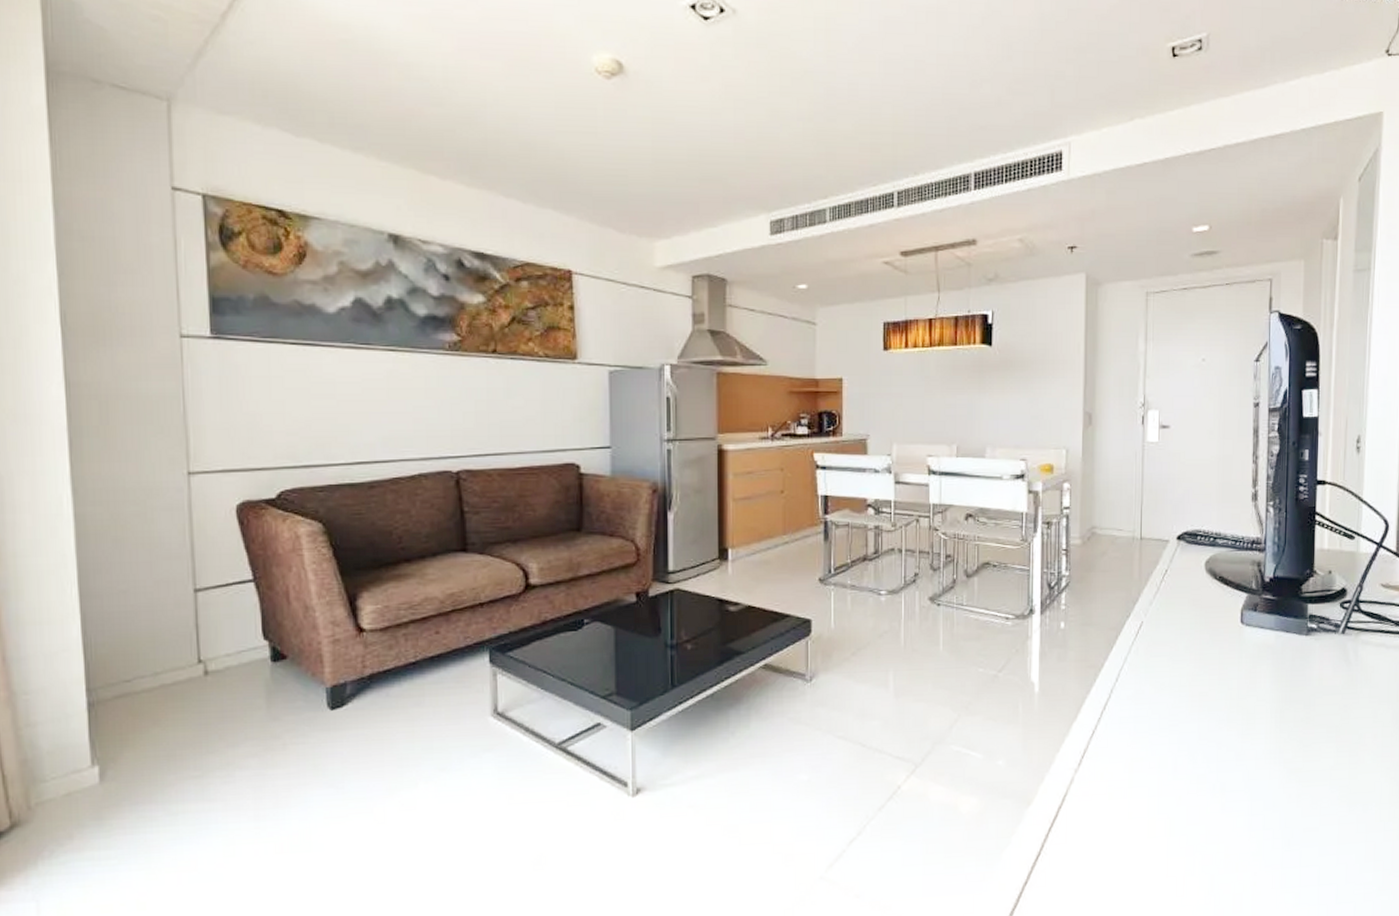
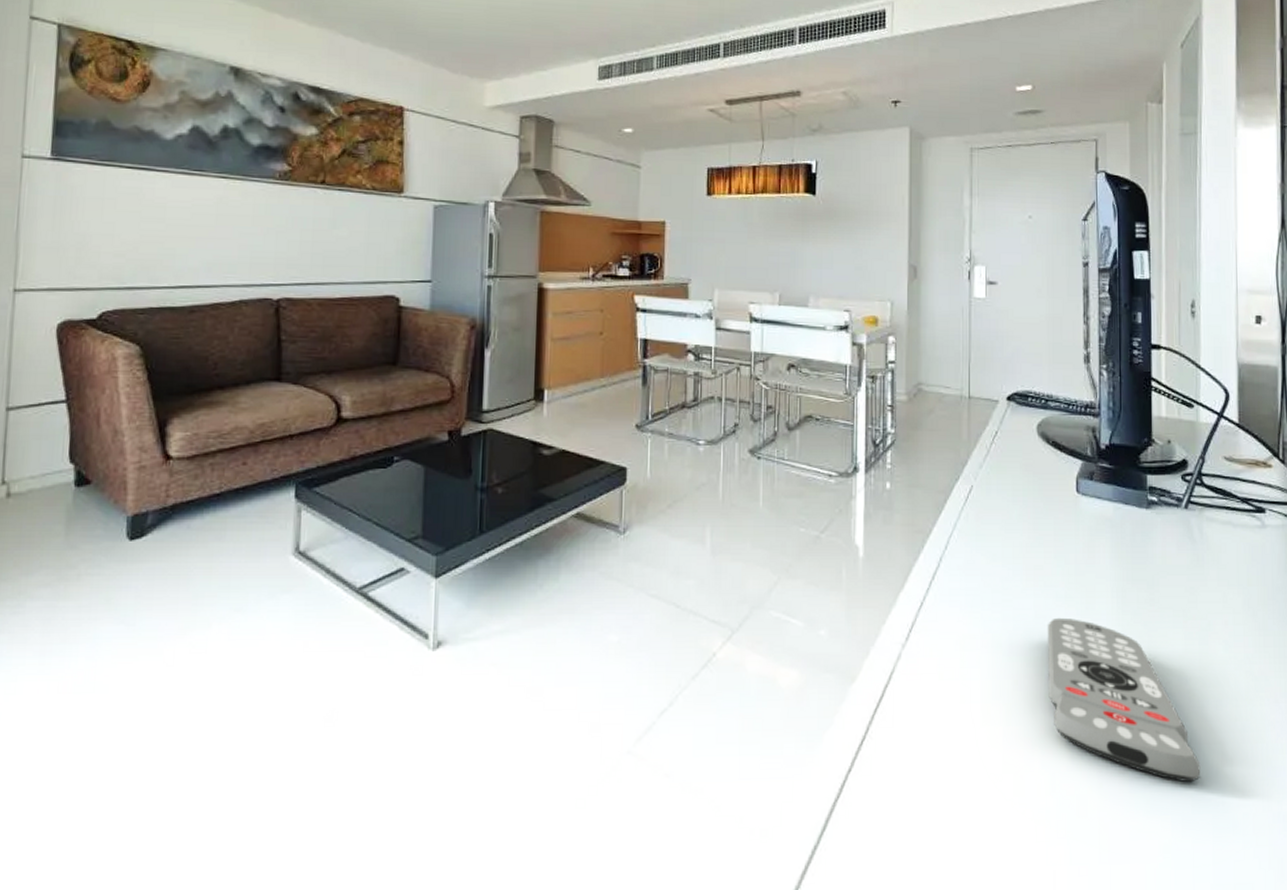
remote control: none [1209,738,1346,878] -> present [1047,617,1201,783]

